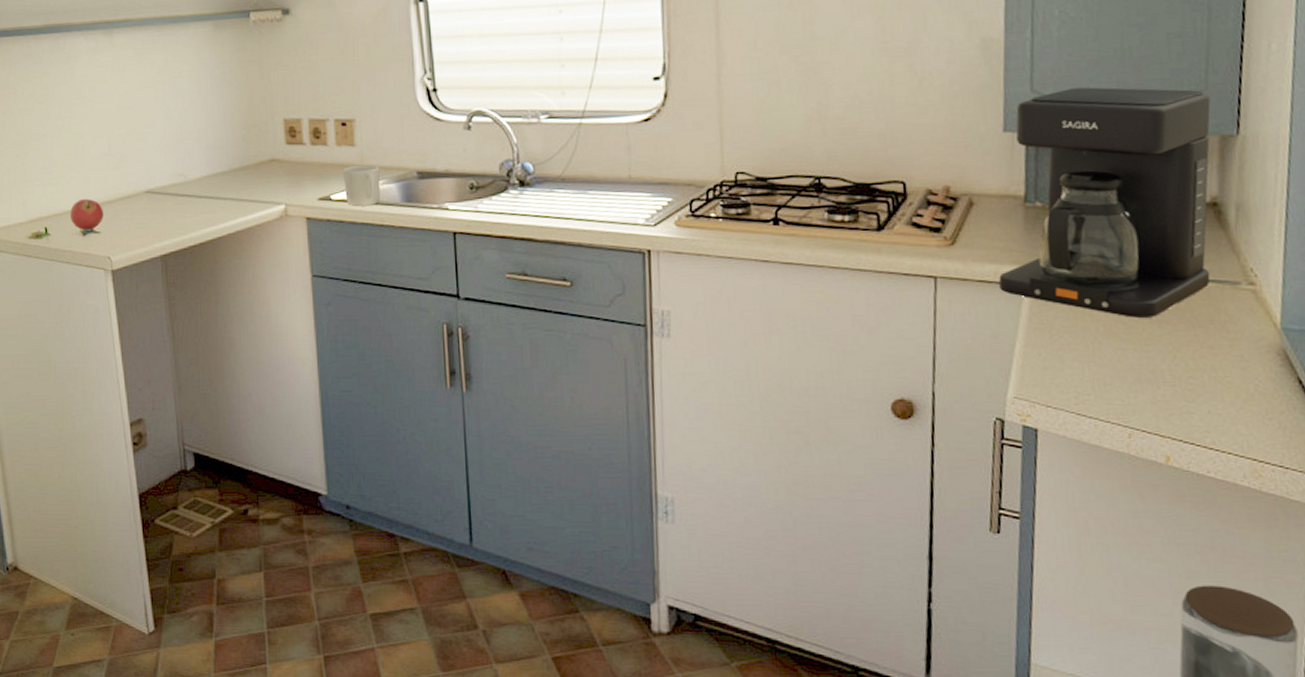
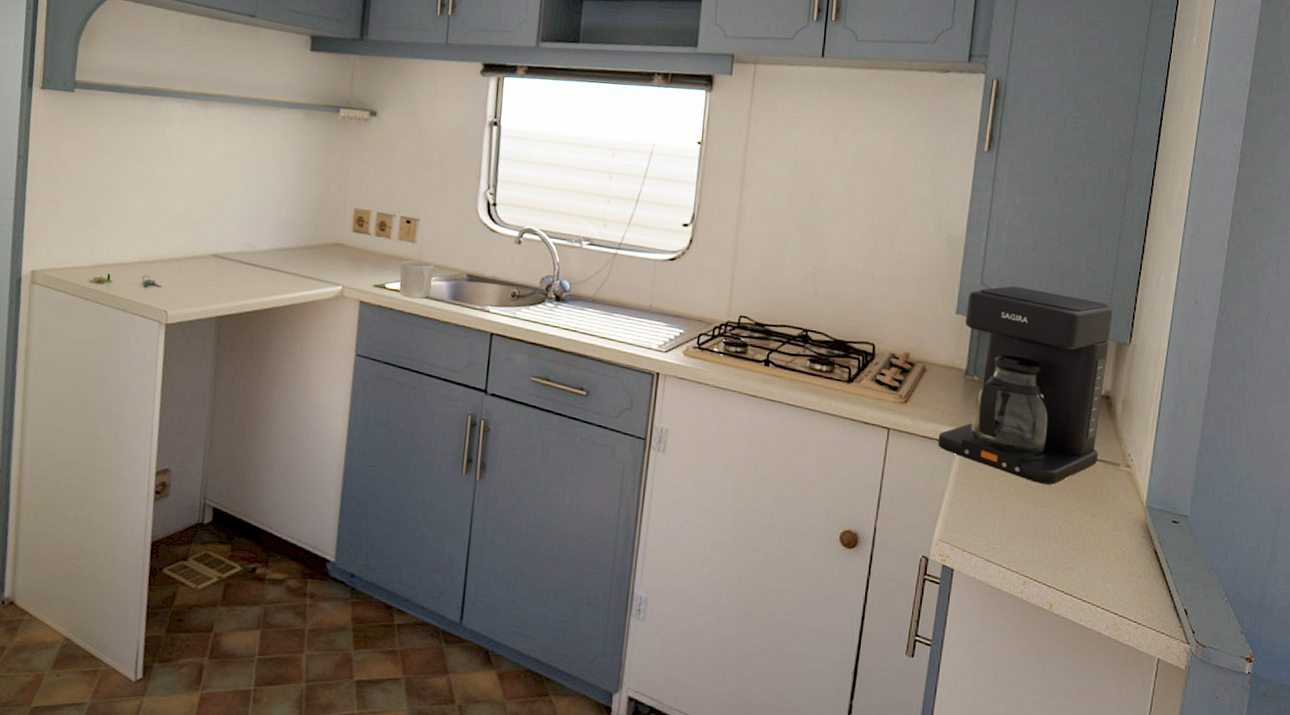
fruit: present [69,198,103,231] -> none [134,252,169,284]

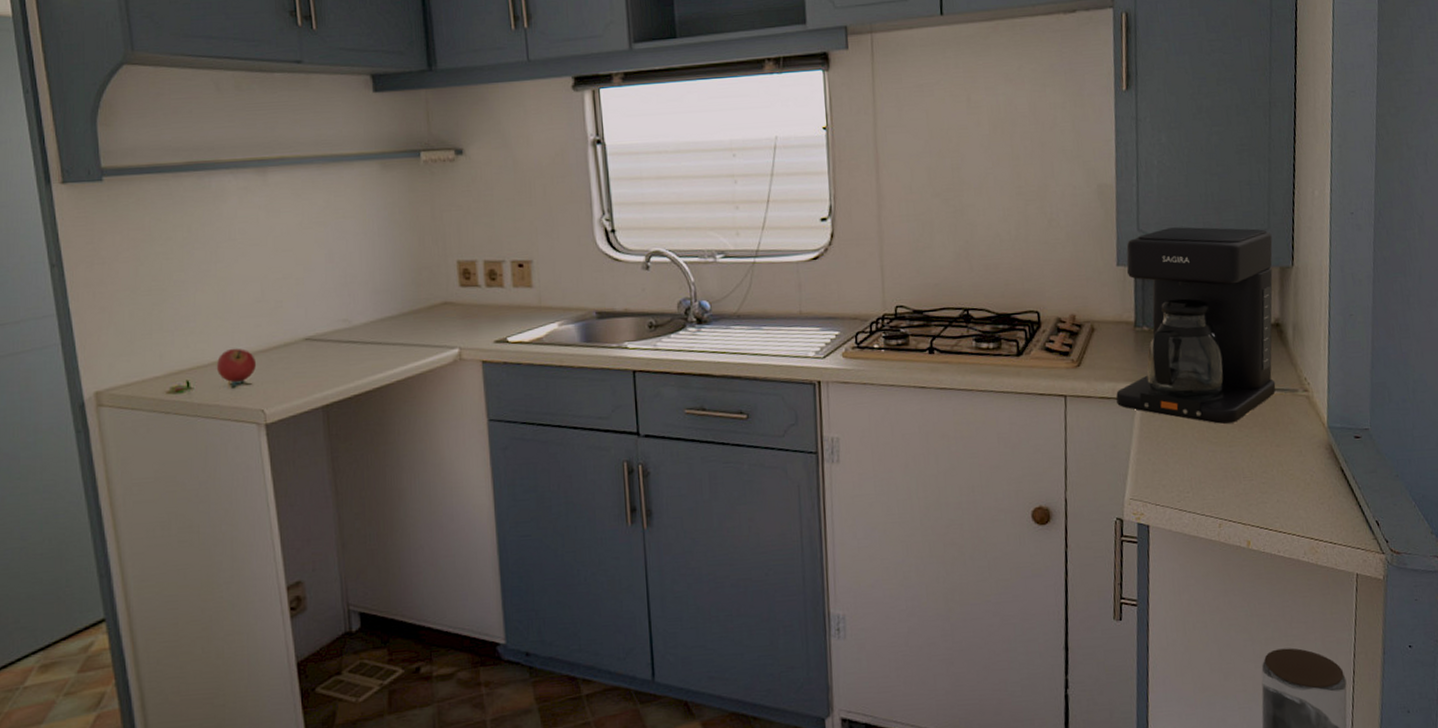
fruit: none [134,252,169,284] -> present [216,348,256,383]
mug: present [399,260,434,299] -> none [520,305,559,349]

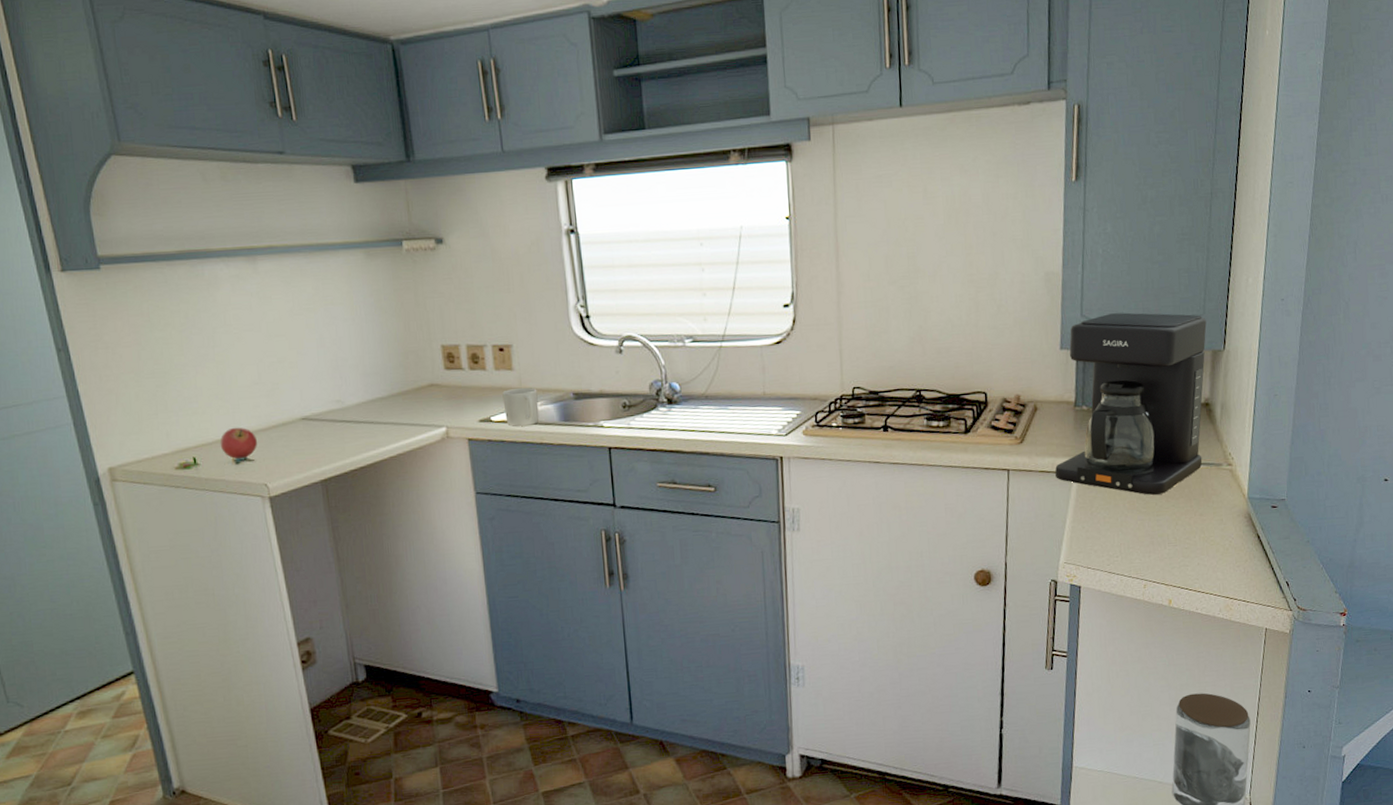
mug: none [520,305,559,349] -> present [502,387,539,428]

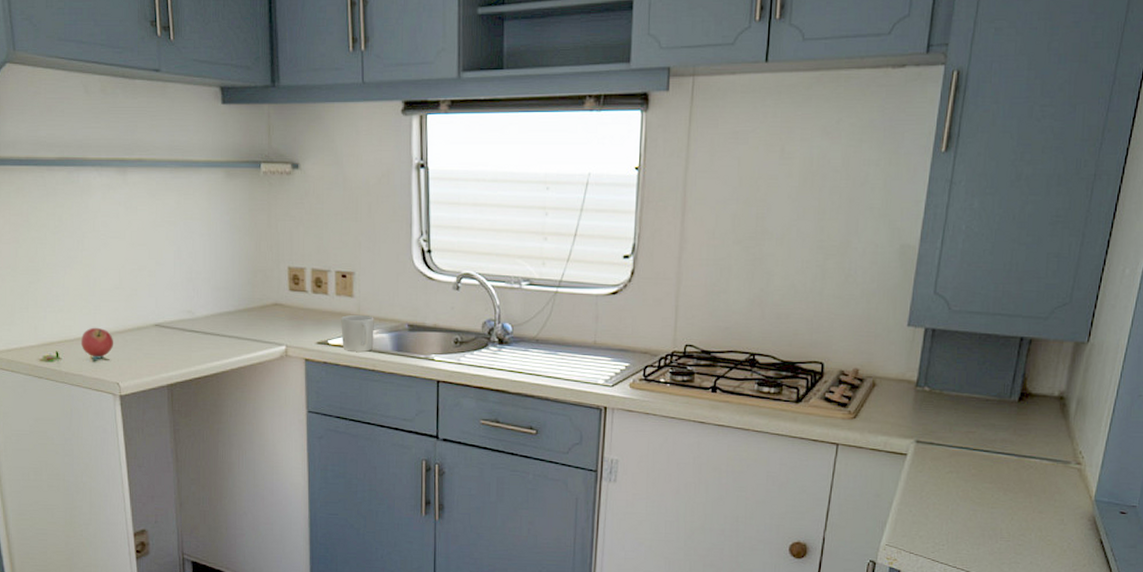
coffee maker: present [1055,312,1207,495] -> none [887,293,1072,486]

